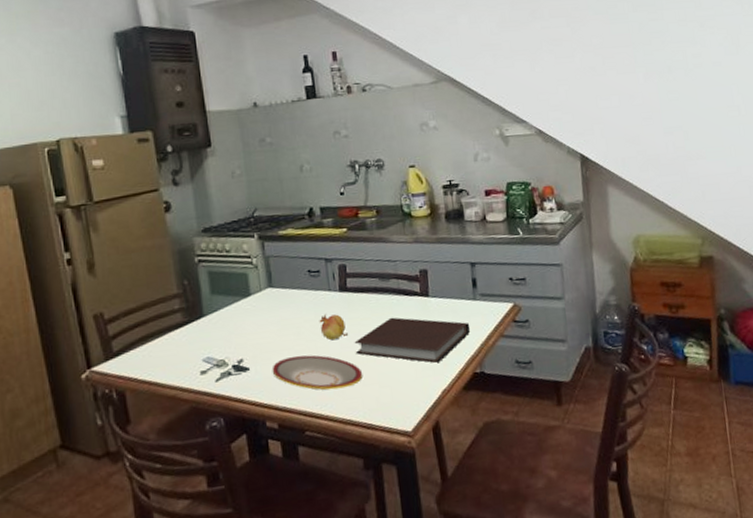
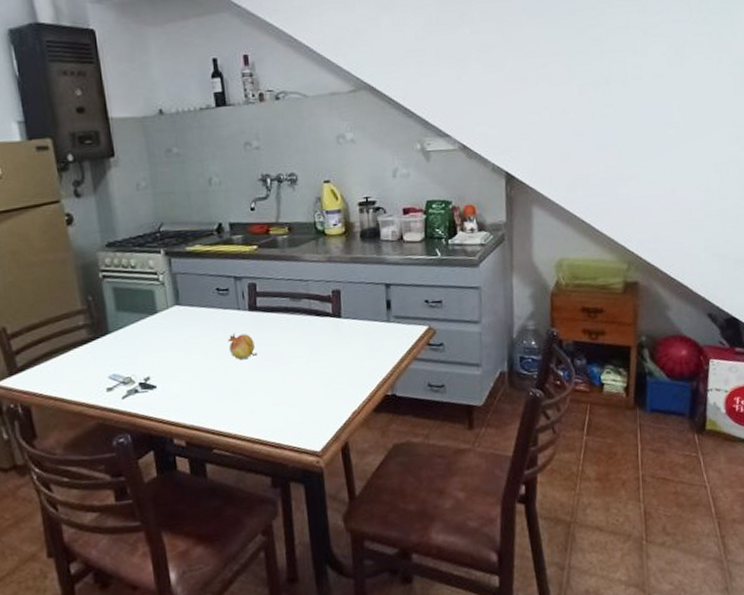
plate: present [272,354,363,390] -> none [179,374,272,409]
notebook: present [354,317,471,364] -> none [263,337,383,385]

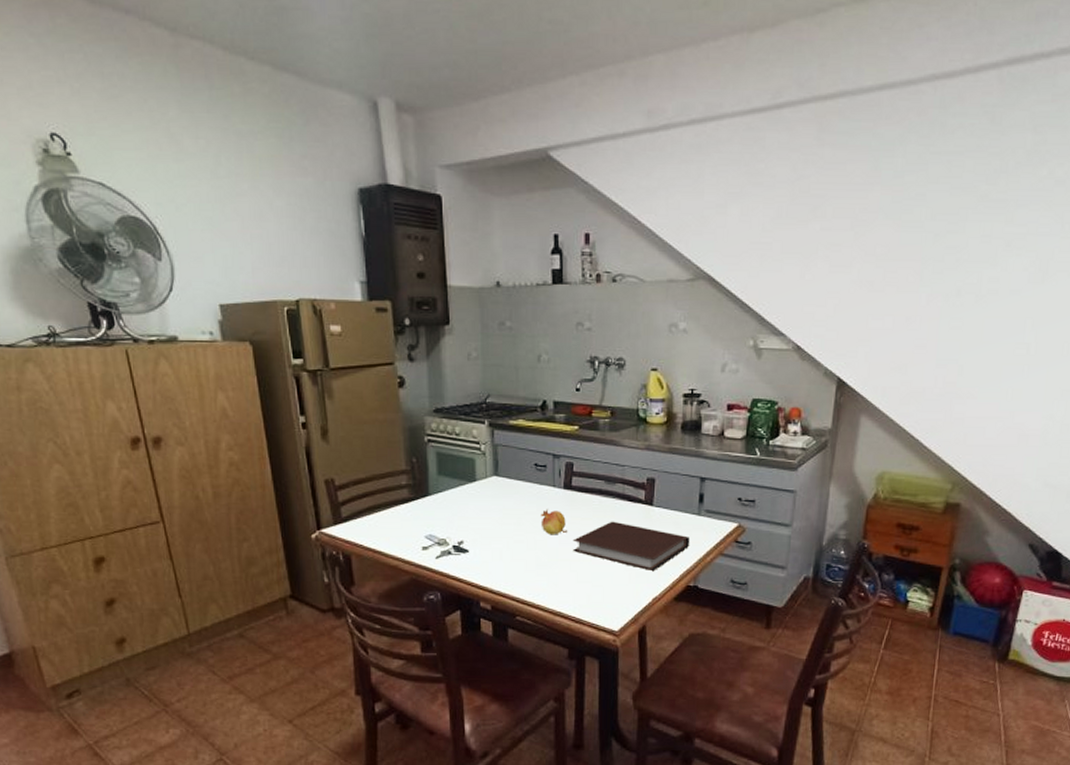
notebook: none [263,337,383,385] -> present [572,521,691,572]

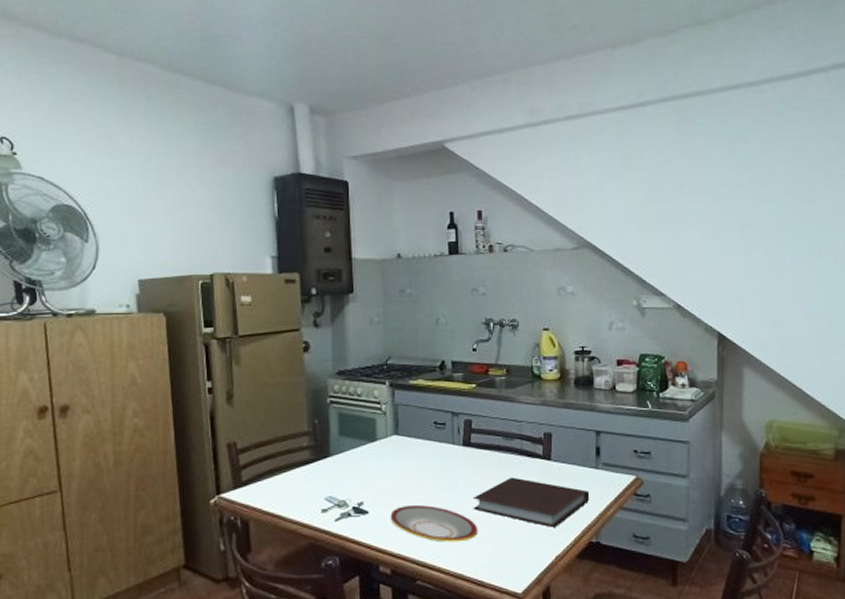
plate: none [490,545,578,582] -> present [390,504,479,542]
fruit: present [540,509,567,535] -> none [440,467,467,494]

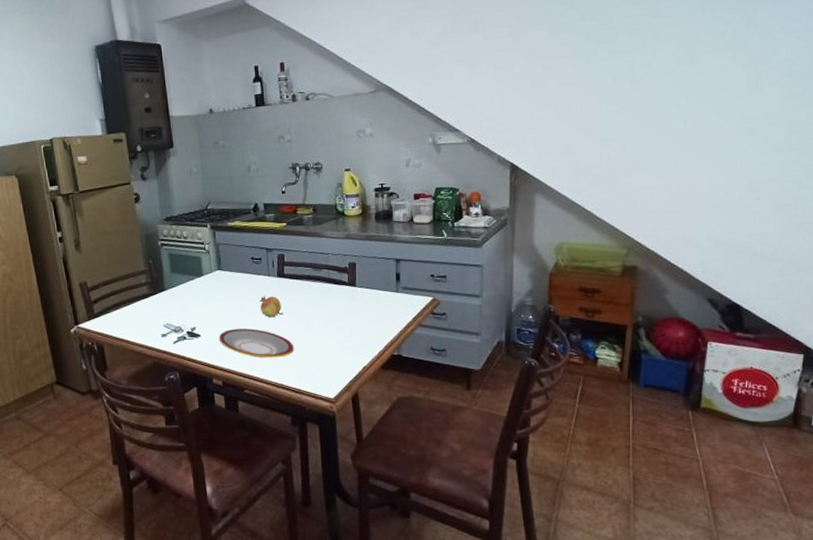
fruit: none [440,467,467,494] -> present [259,295,283,318]
notebook: present [473,477,590,528] -> none [288,302,392,344]

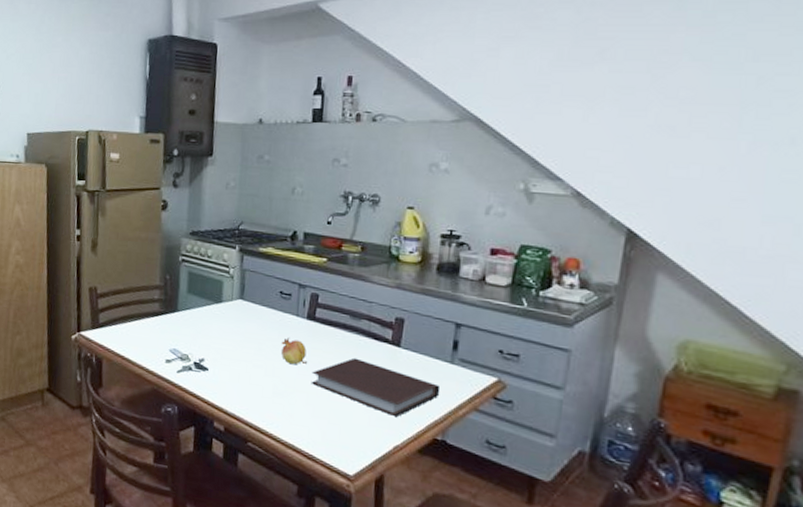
plate: present [219,328,295,358] -> none [228,369,315,414]
notebook: none [288,302,392,344] -> present [311,357,441,418]

